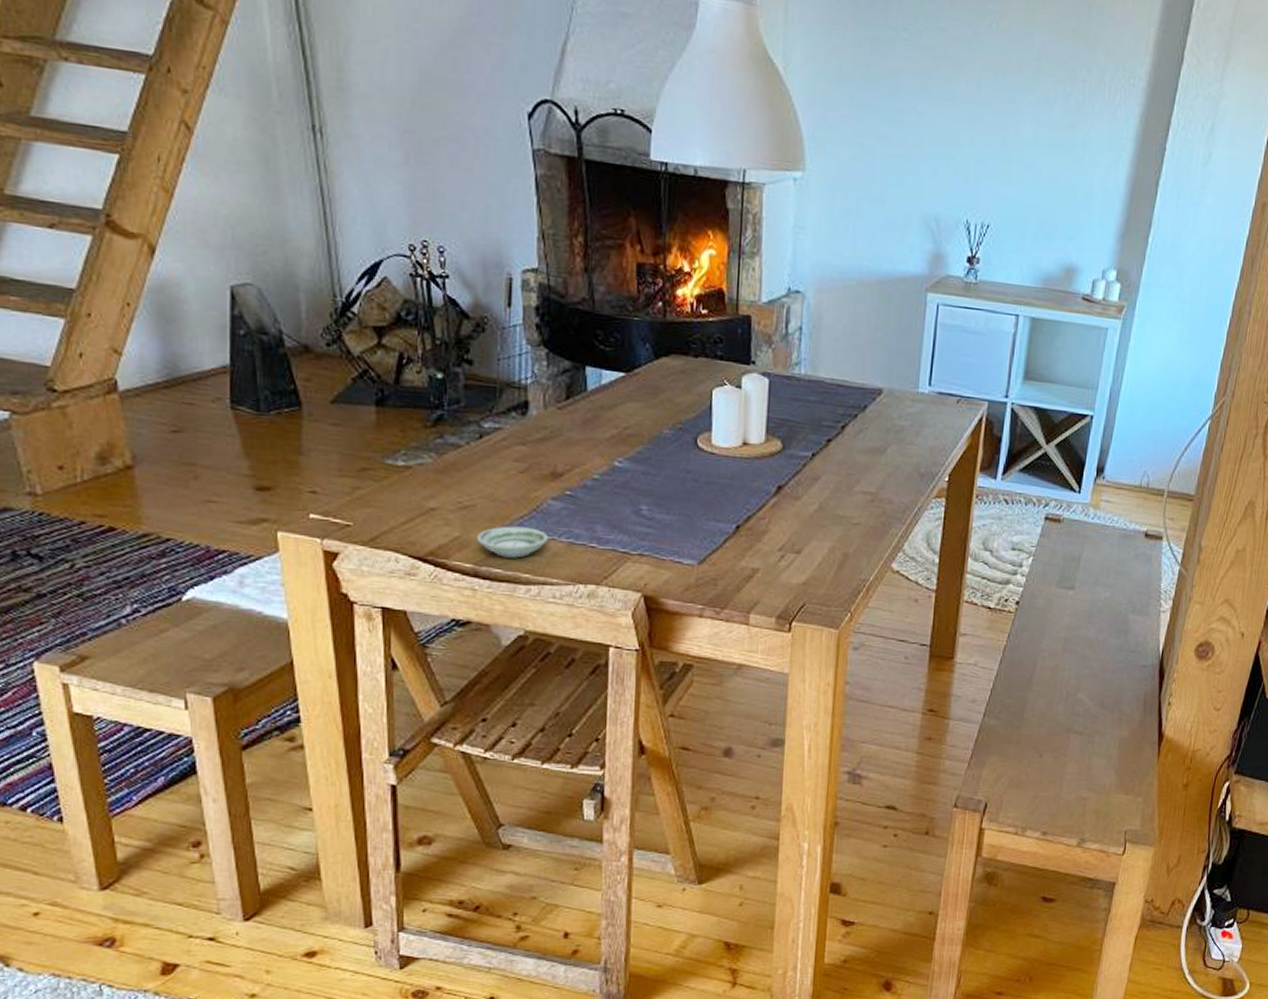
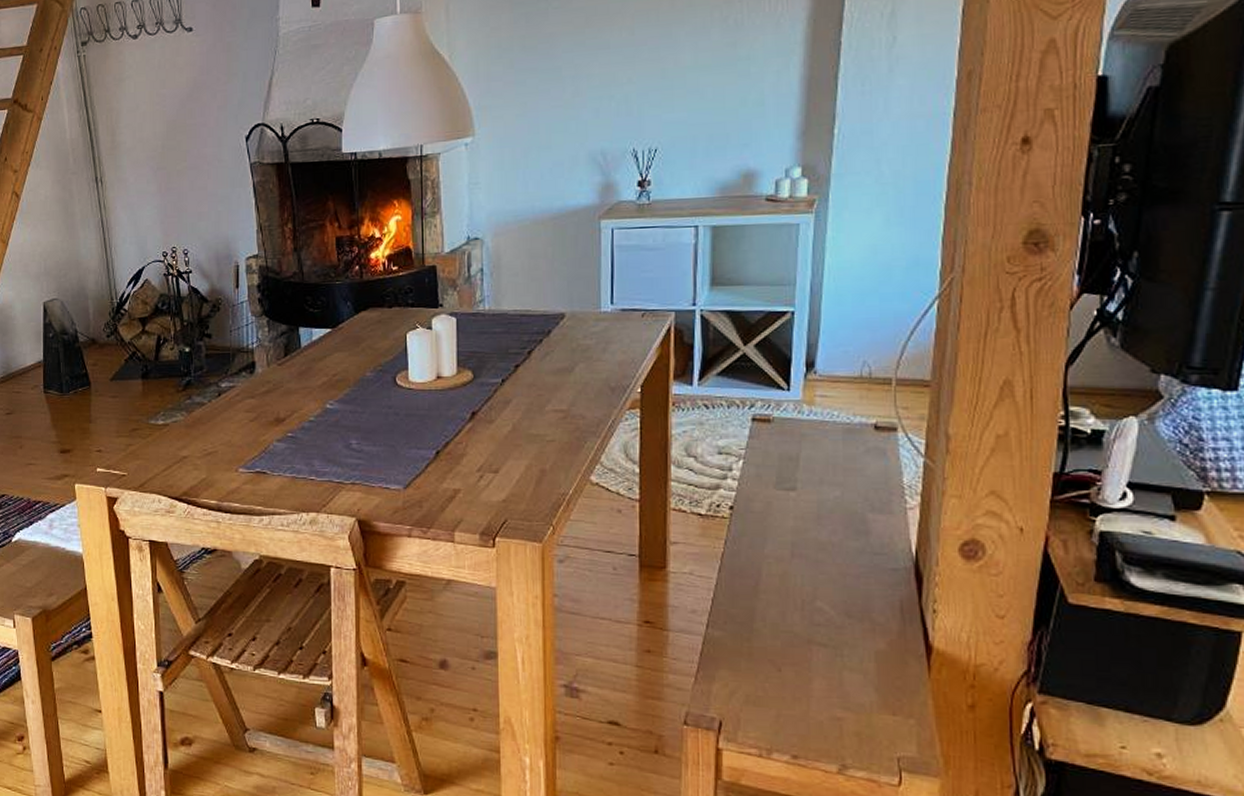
saucer: present [476,526,548,558] -> none [219,466,275,493]

